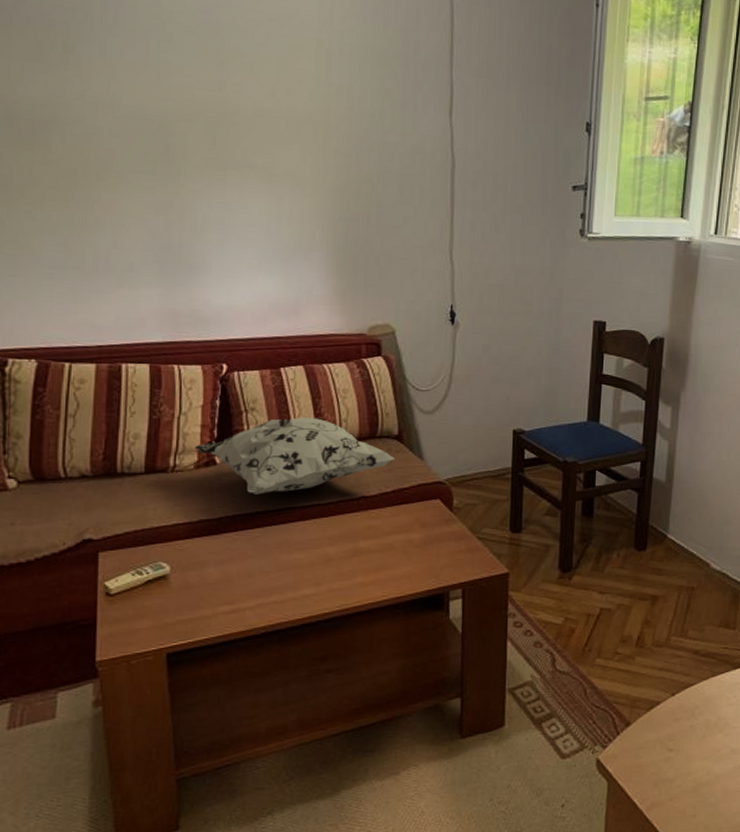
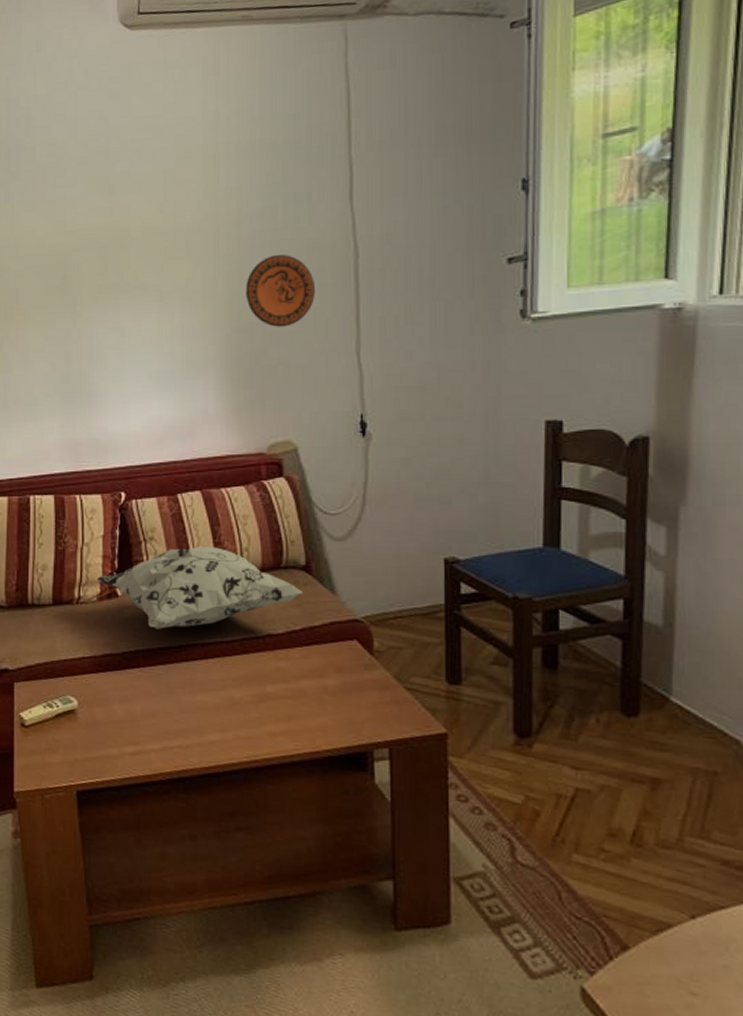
decorative plate: none [353,155,416,221] -> present [246,255,315,327]

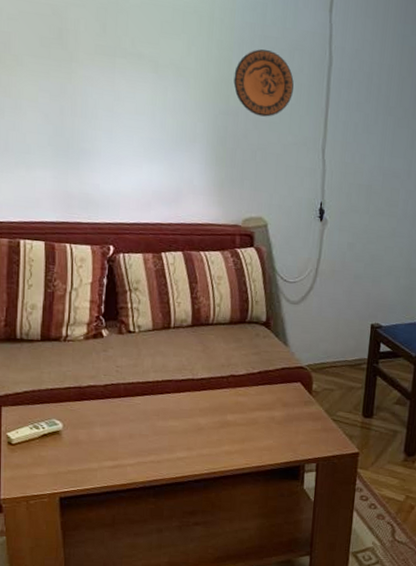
decorative pillow: present [97,547,303,629] -> none [84,299,262,367]

